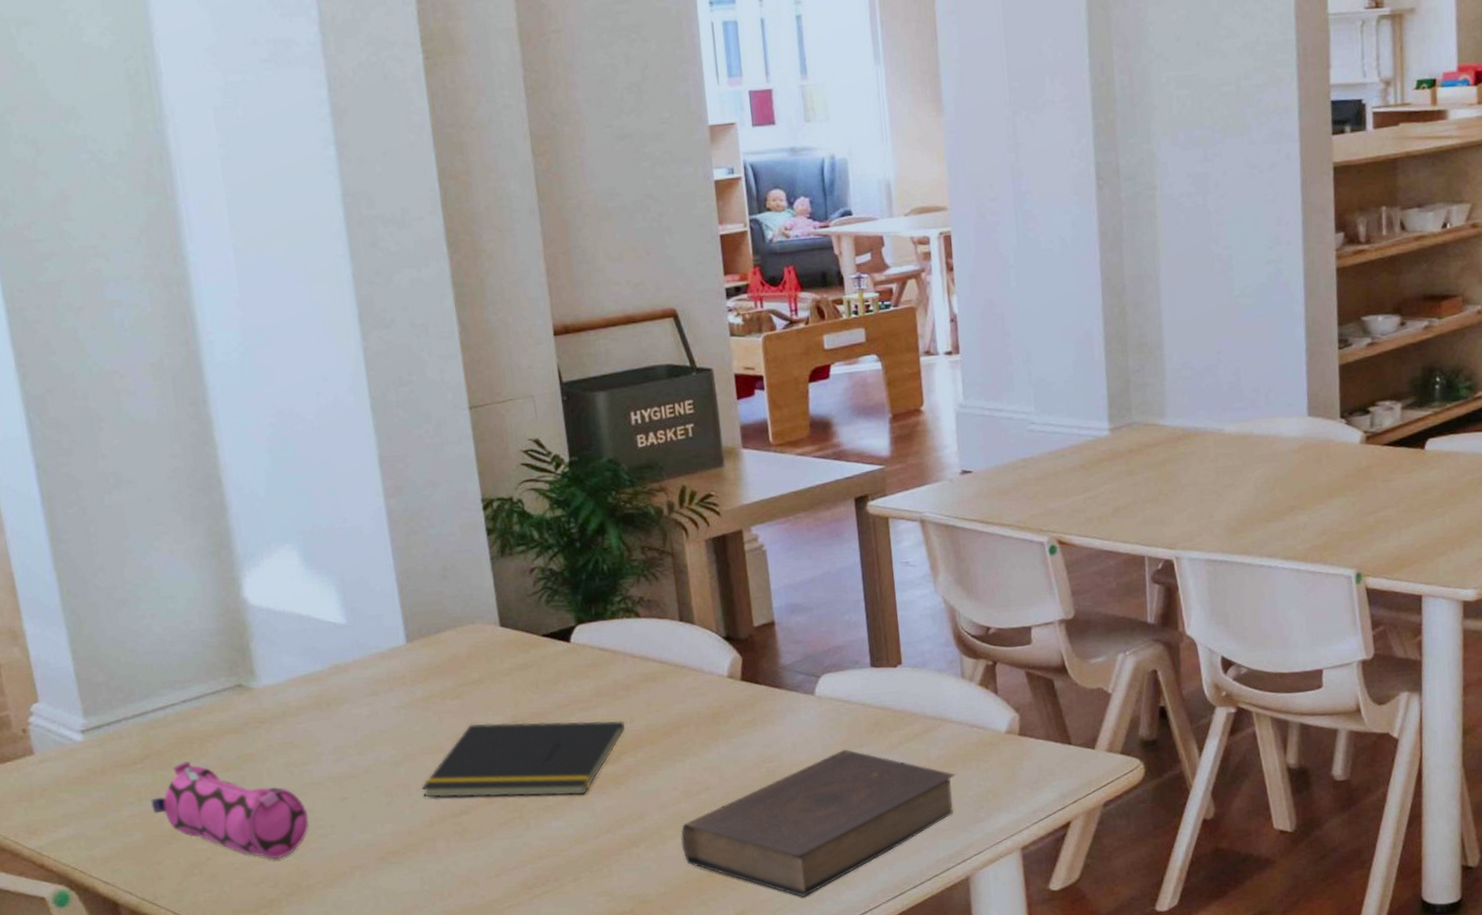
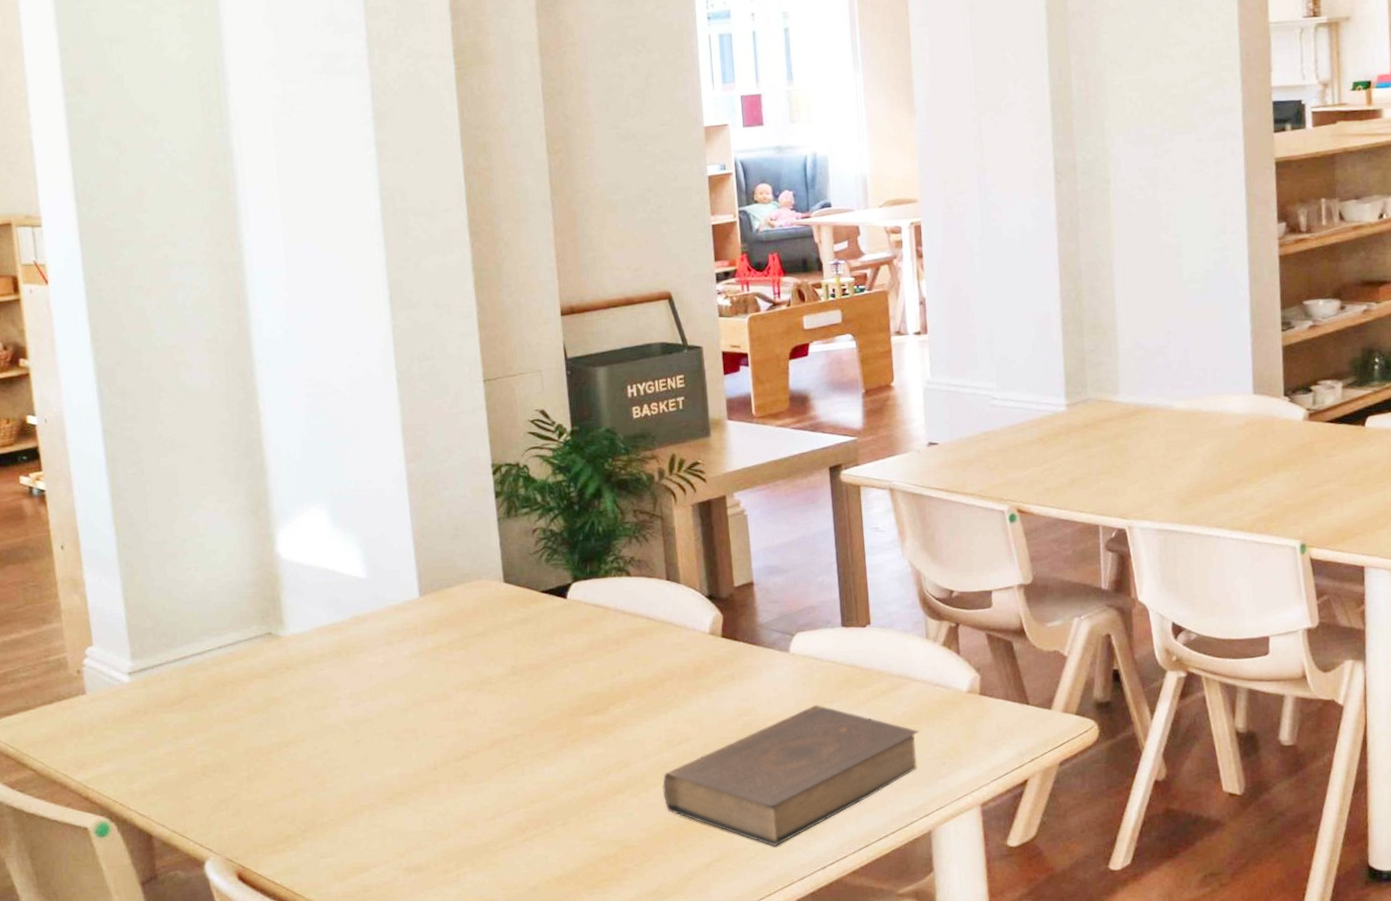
pencil case: present [151,760,310,860] -> none [186,702,326,798]
notepad: present [421,720,625,798] -> none [427,673,614,743]

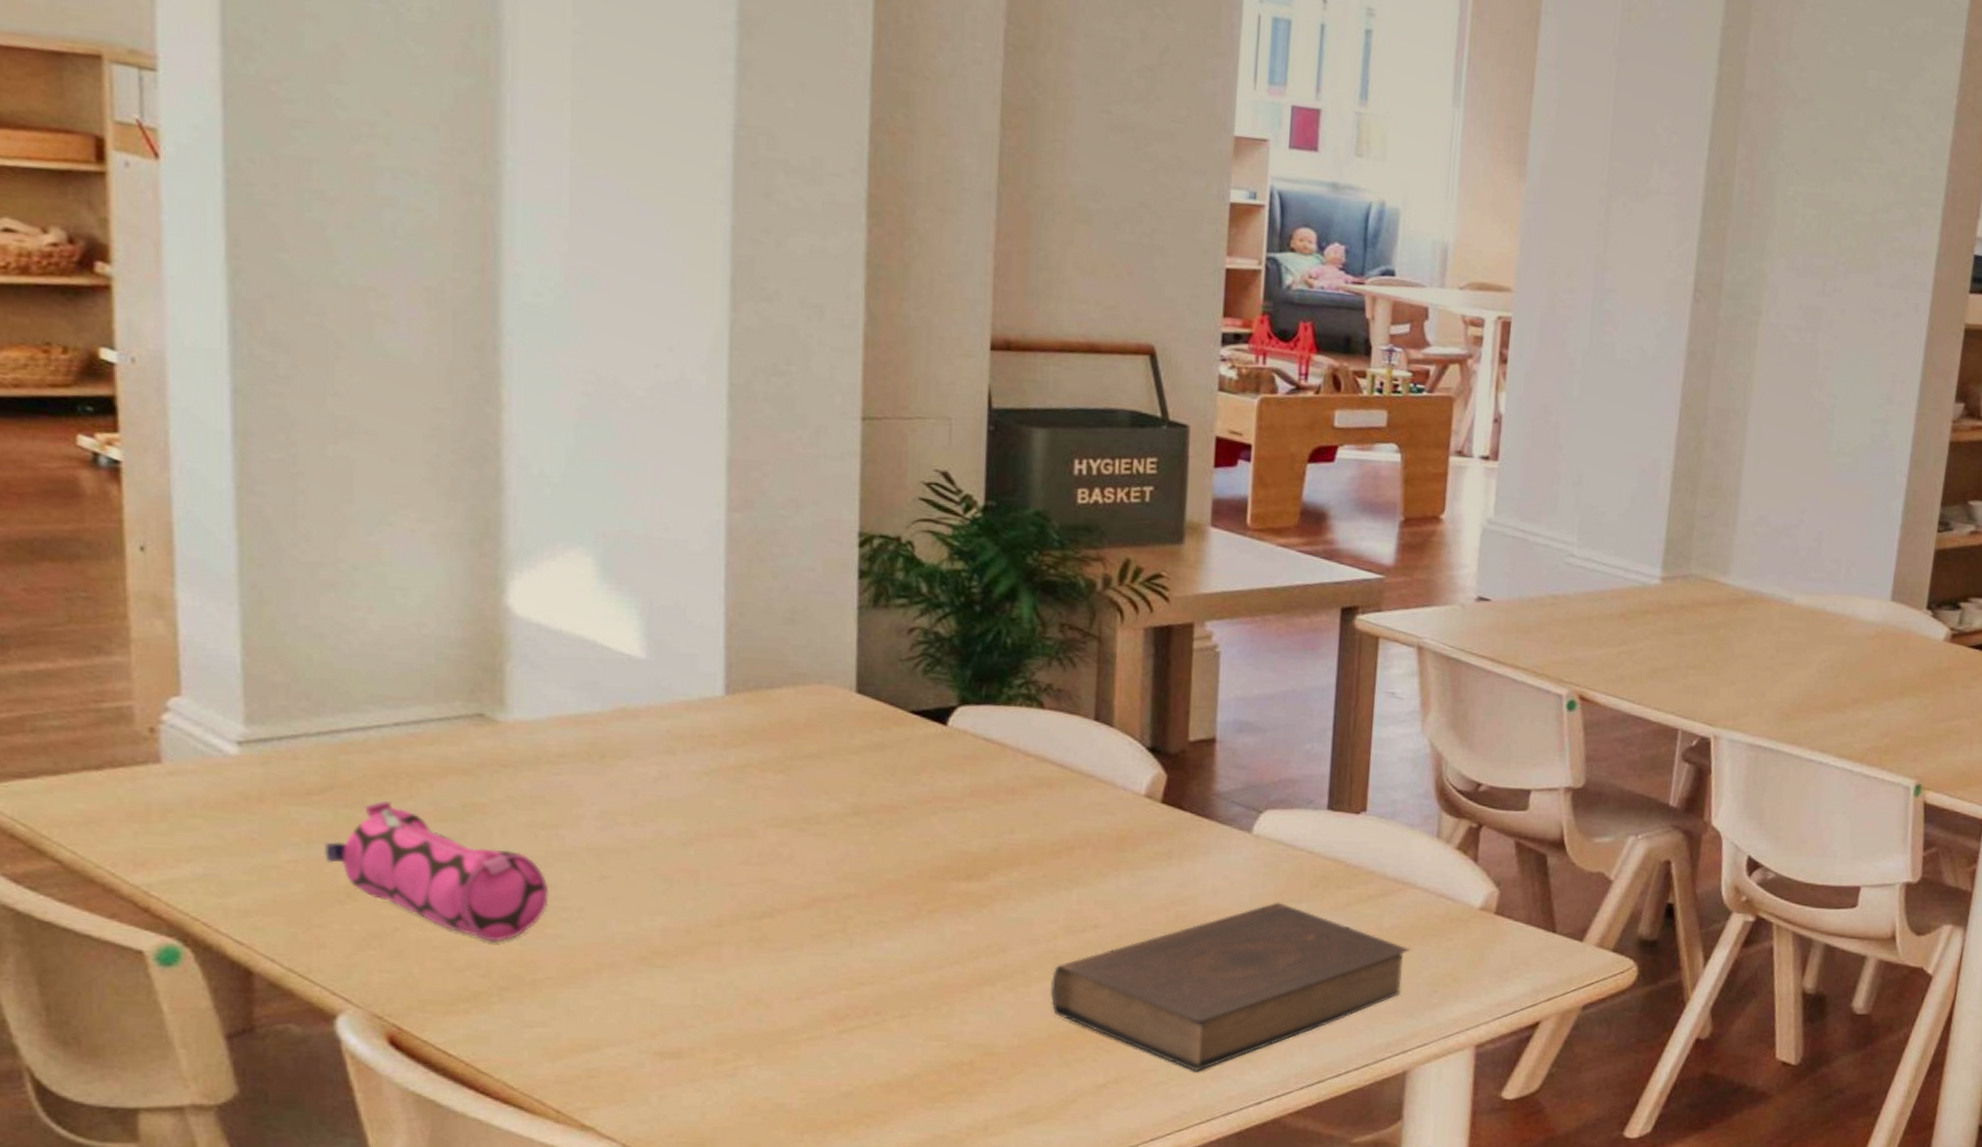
pencil case: none [186,702,326,798] -> present [325,800,549,942]

